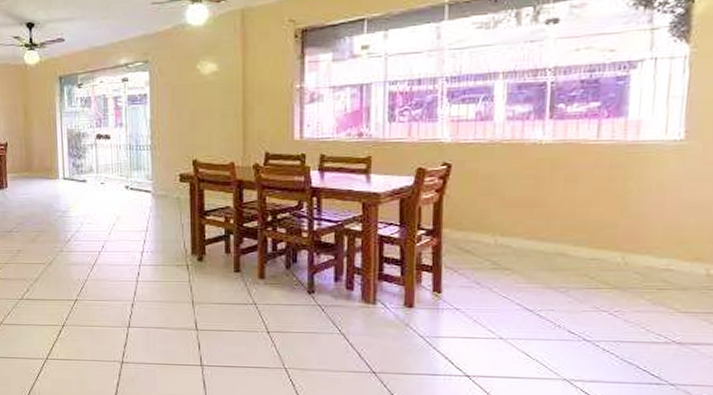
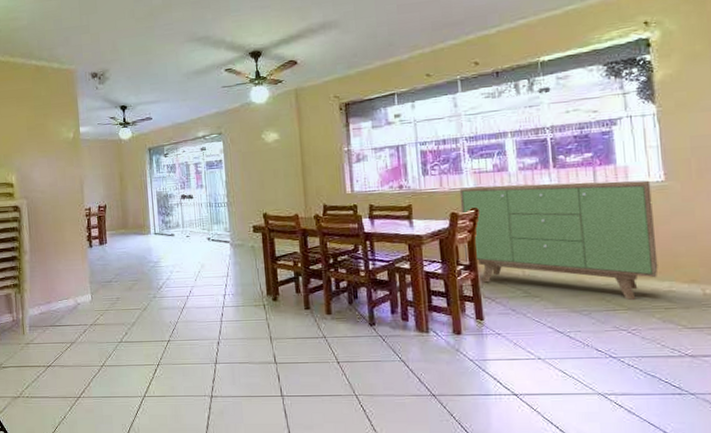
sideboard: none [429,137,666,279] -> present [459,180,658,301]

